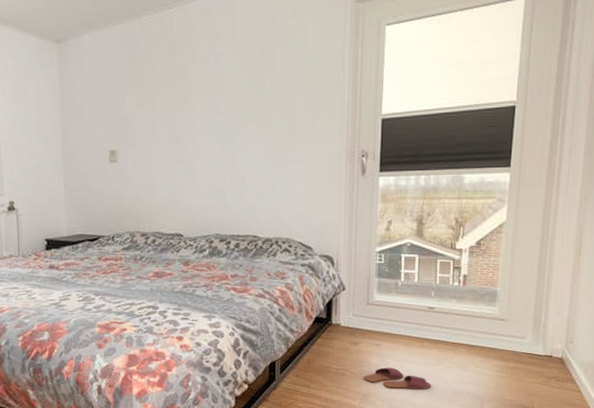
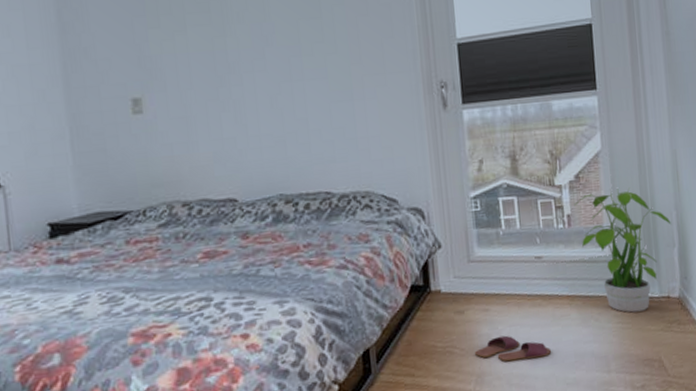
potted plant: none [471,256,566,365] -> present [574,187,671,313]

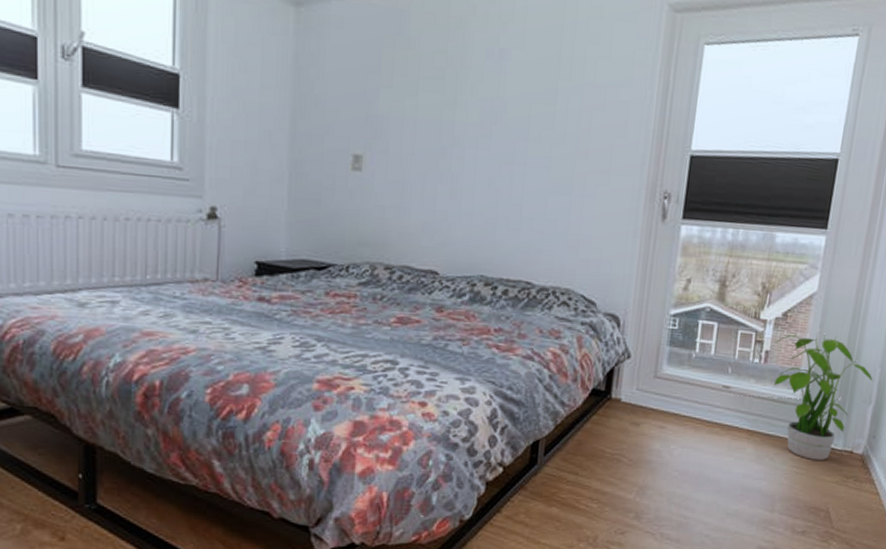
slippers: present [475,335,551,362] -> none [642,455,718,484]

